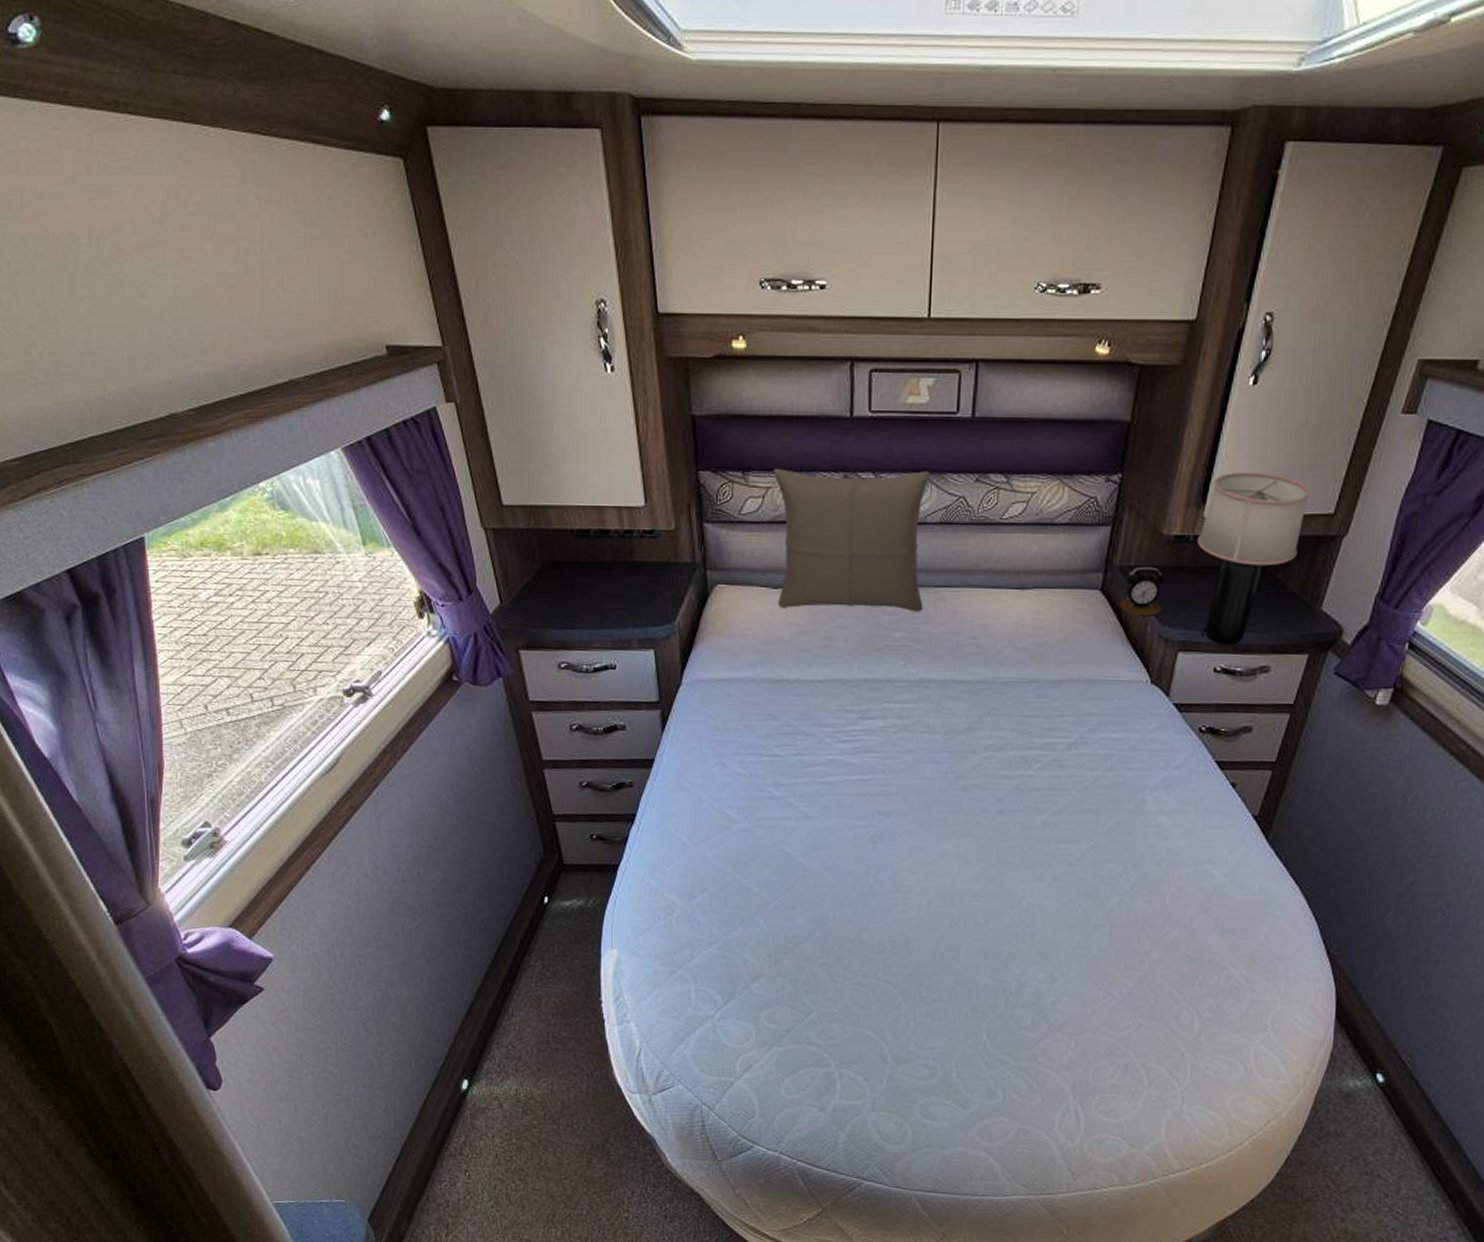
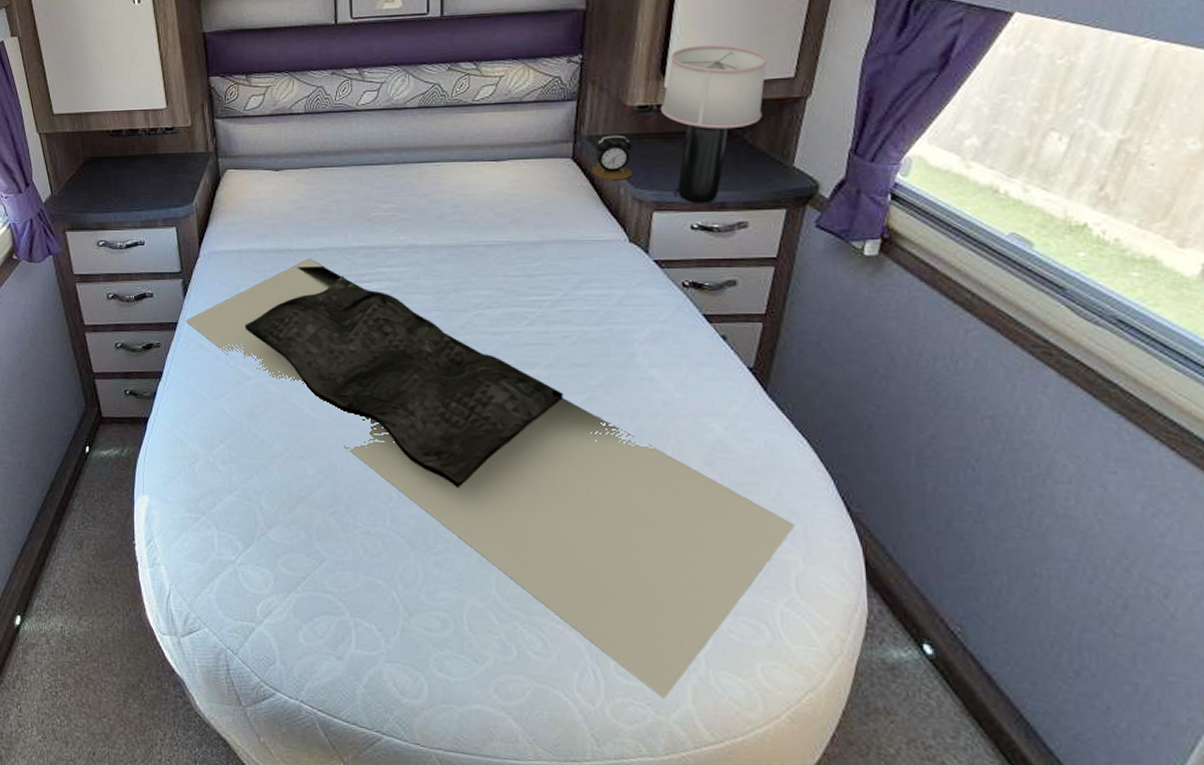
throw blanket: none [663,691,1278,1133] -> present [185,259,795,699]
pillow: present [772,468,930,611] -> none [271,64,408,187]

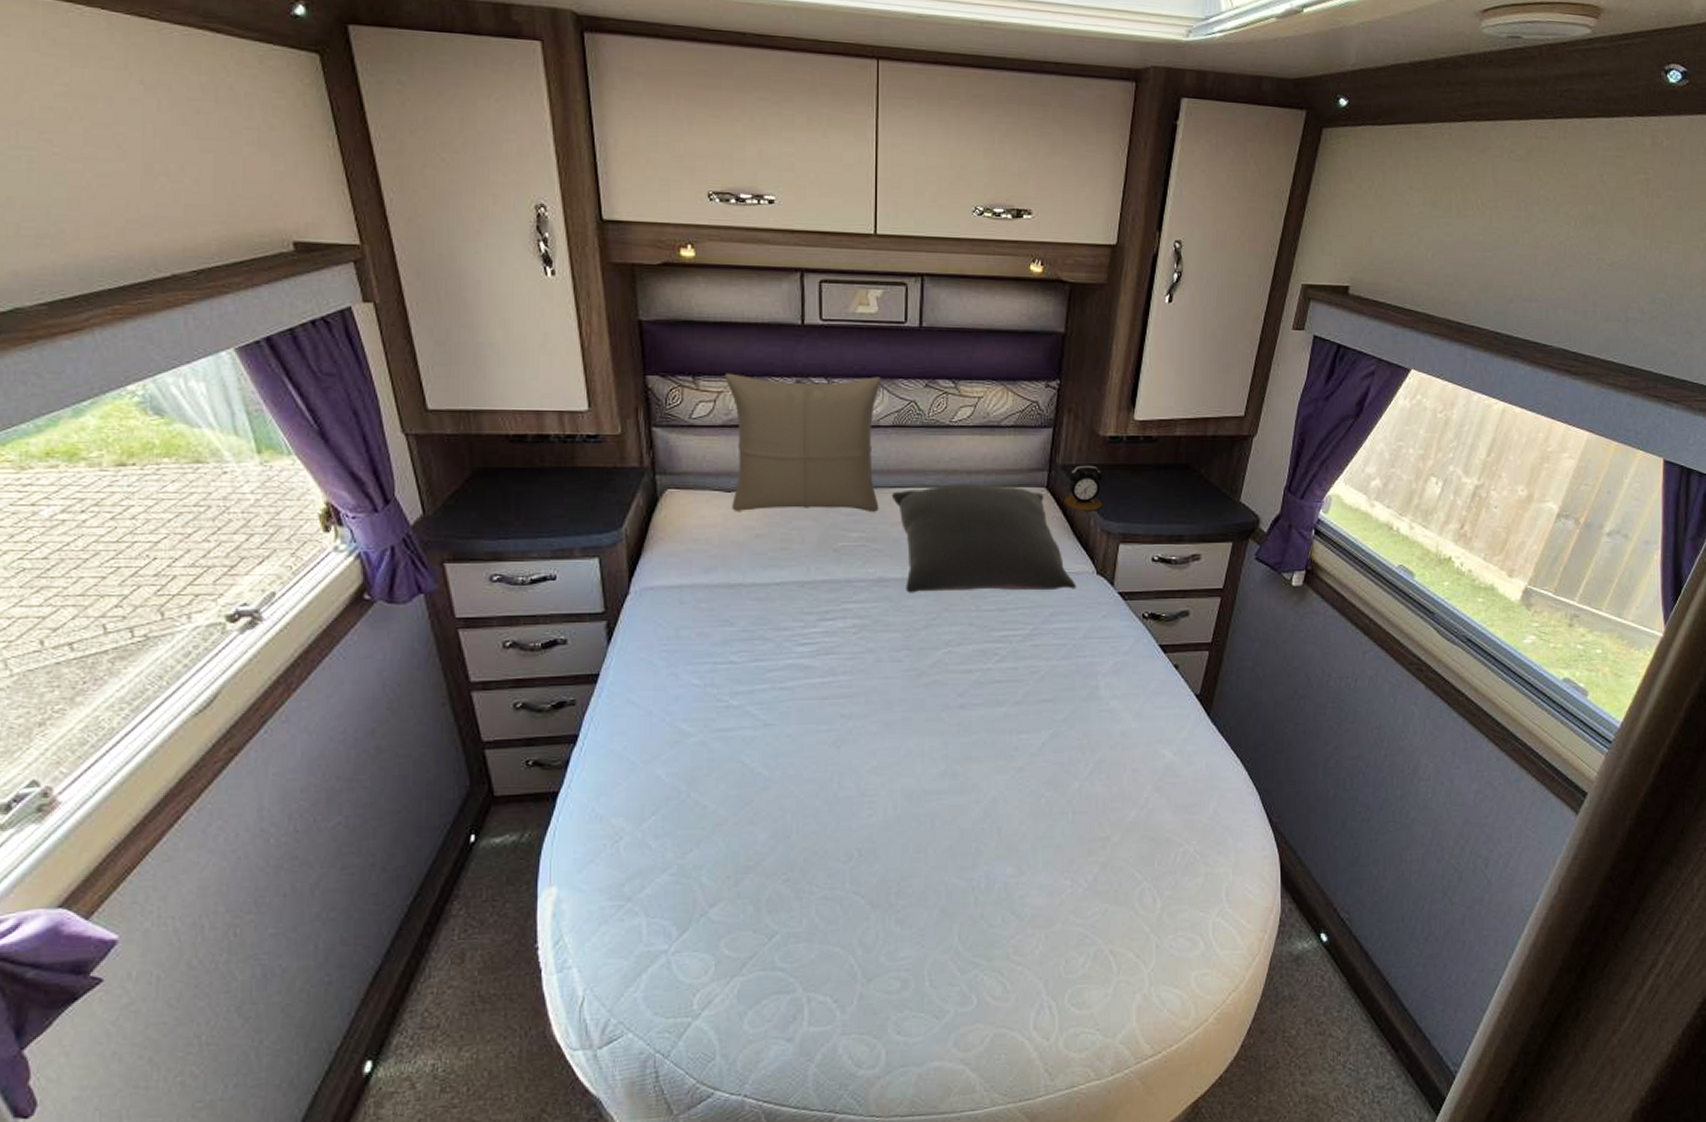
throw blanket: present [185,259,795,699] -> none [609,595,1228,1022]
pillow: none [271,64,408,187] -> present [724,373,881,512]
pillow: none [419,157,608,259] -> present [891,484,1077,593]
table lamp: present [660,45,768,203] -> none [1129,379,1223,536]

